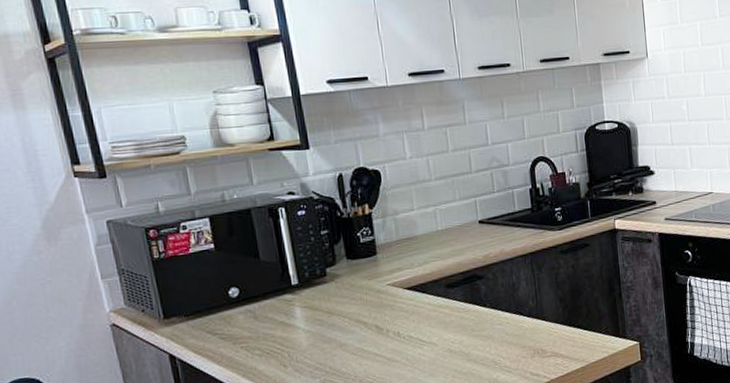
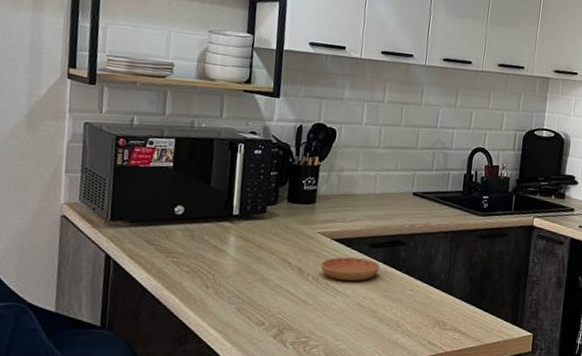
saucer: none [398,301,462,330] -> present [320,257,380,281]

